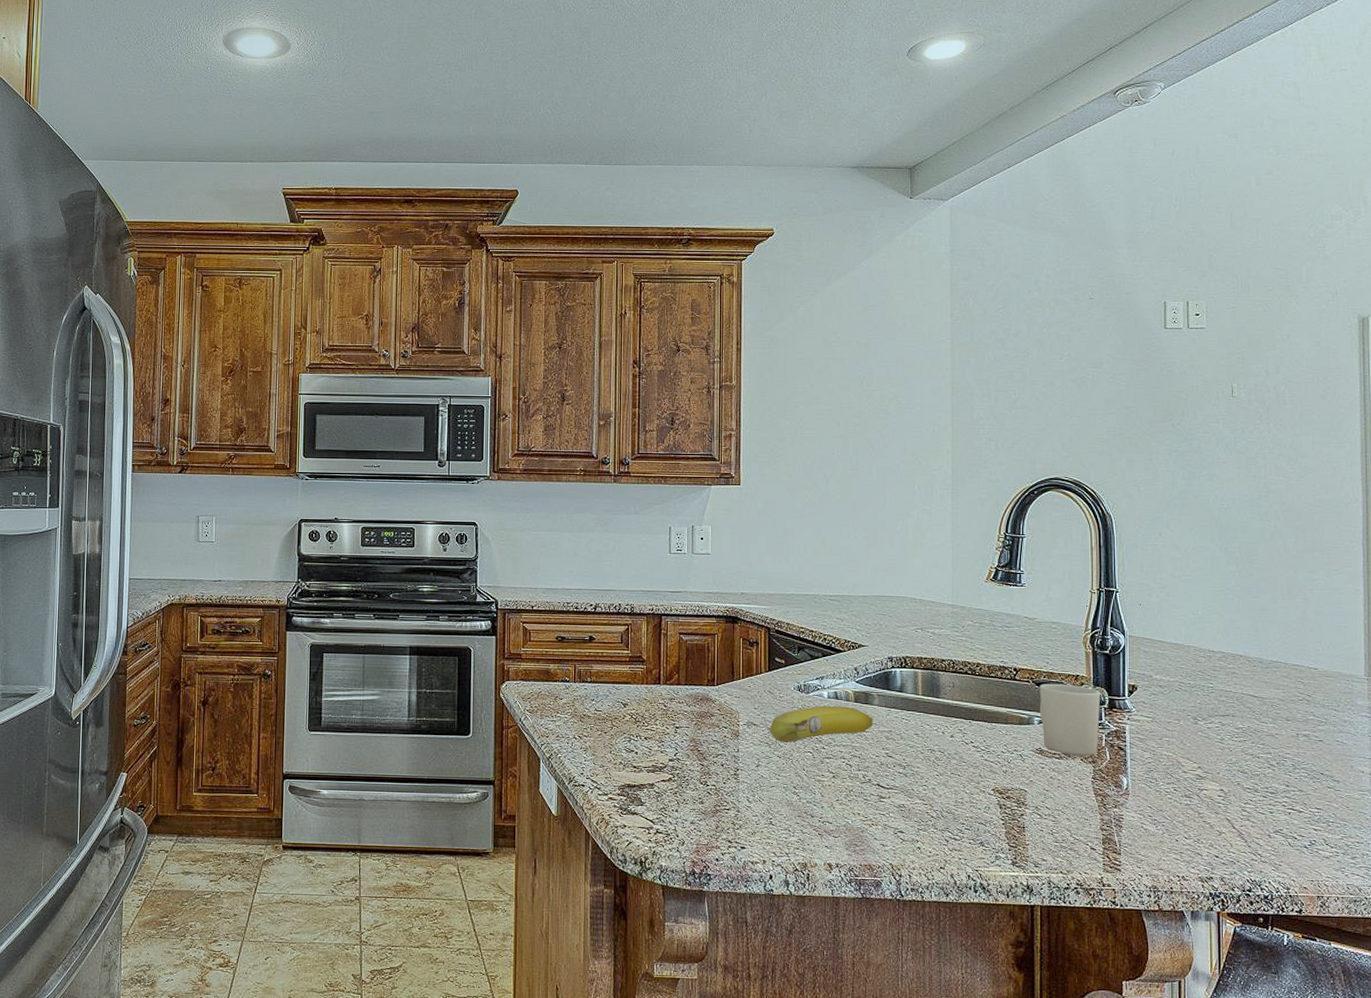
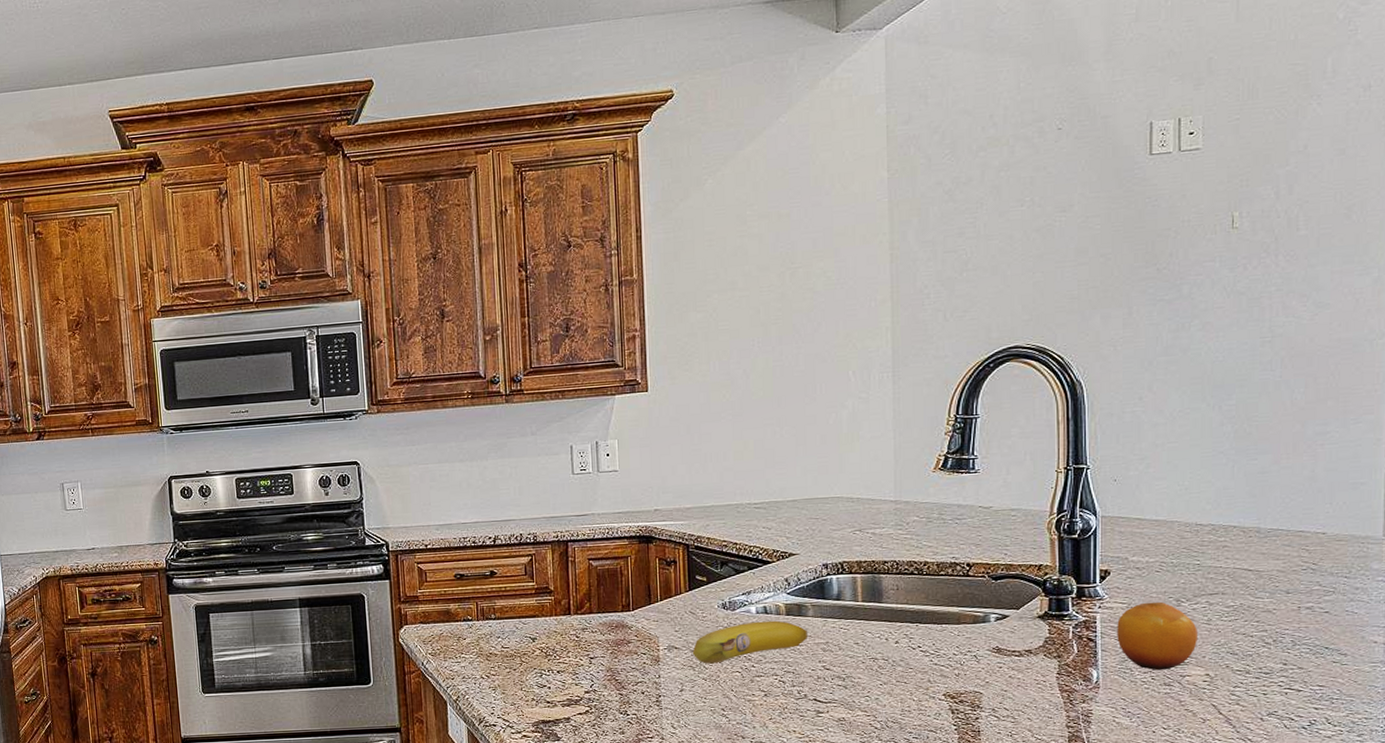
mug: present [1039,683,1101,756] -> none [996,575,1068,652]
fruit: none [1144,718,1212,783] -> present [1117,601,1197,671]

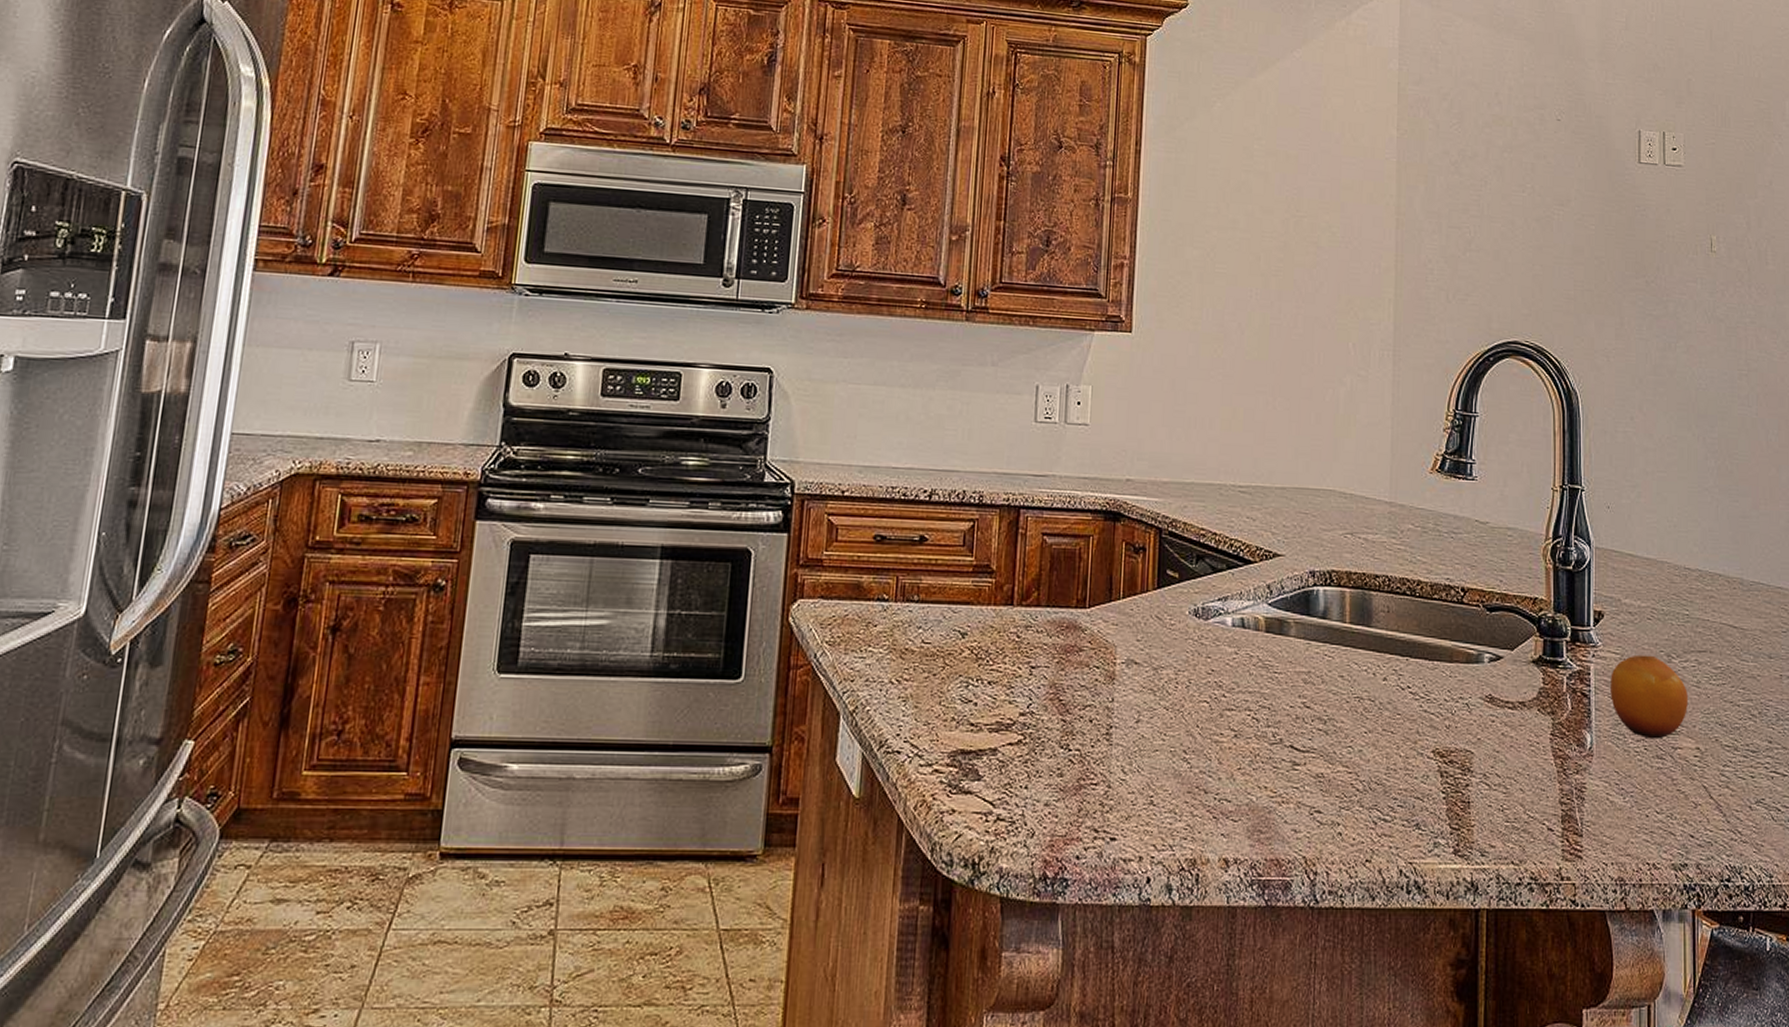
fruit: present [692,620,807,664] -> none [1154,636,1288,688]

